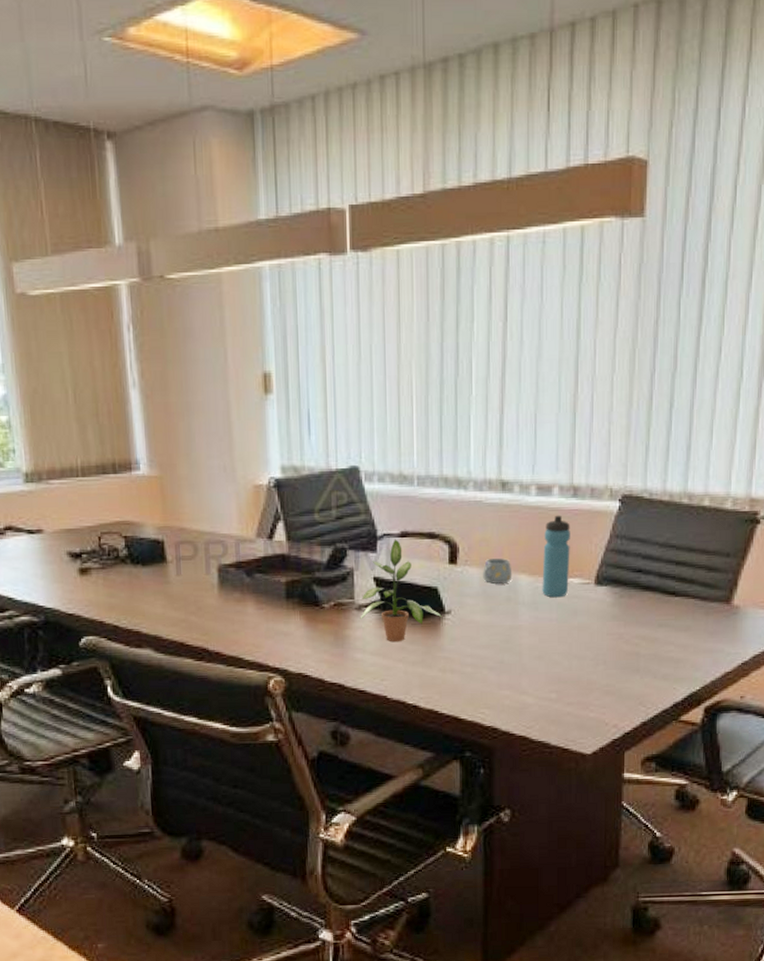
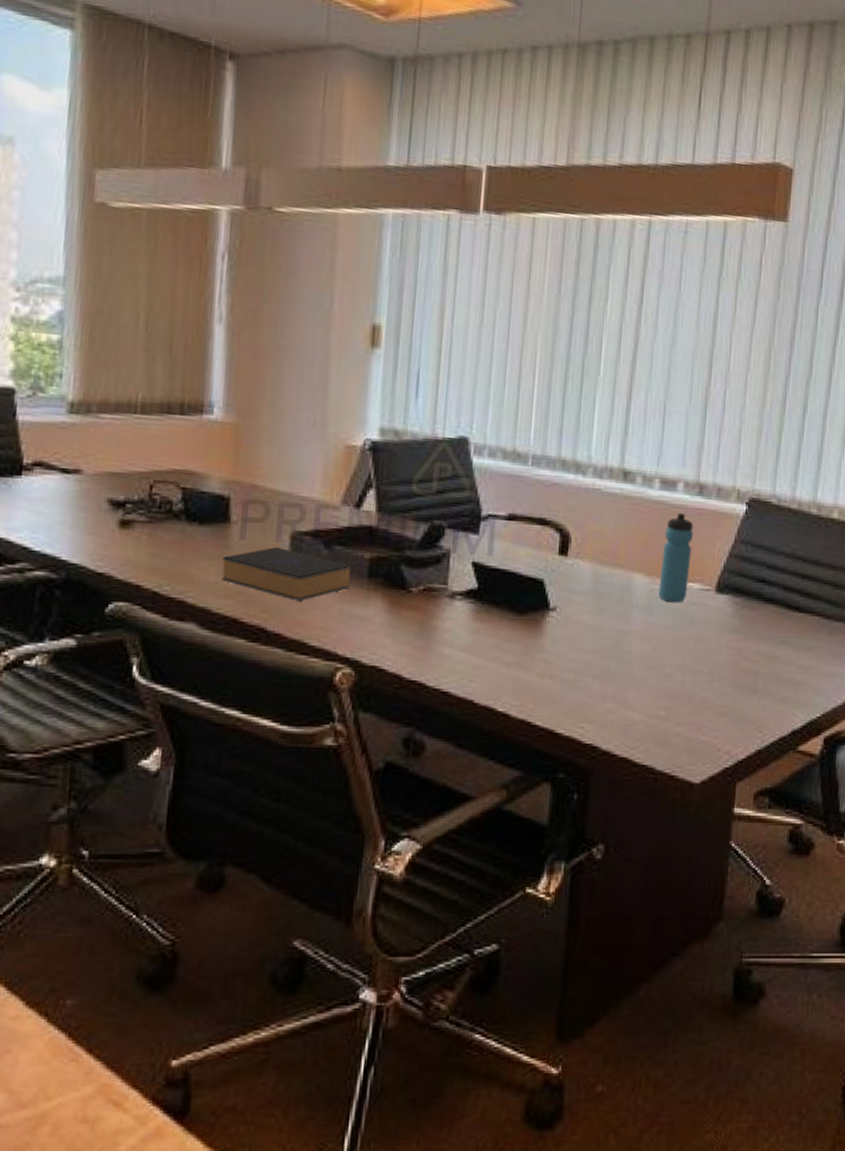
book: none [165,579,272,624] -> present [222,546,352,602]
potted plant: present [360,539,442,641] -> none [451,521,545,638]
mug: present [483,557,512,584] -> none [595,552,628,582]

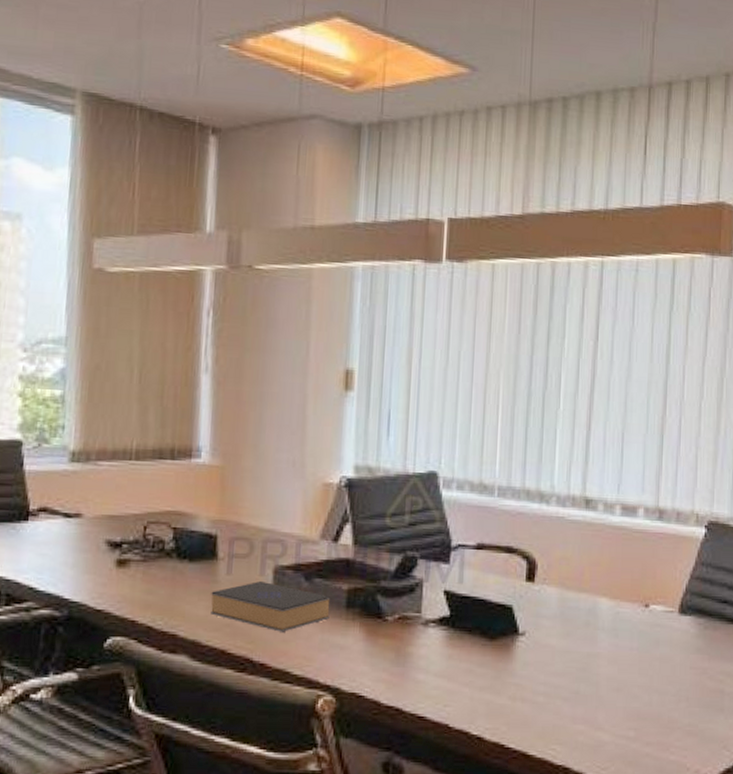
water bottle: present [658,512,694,603] -> none [623,537,655,625]

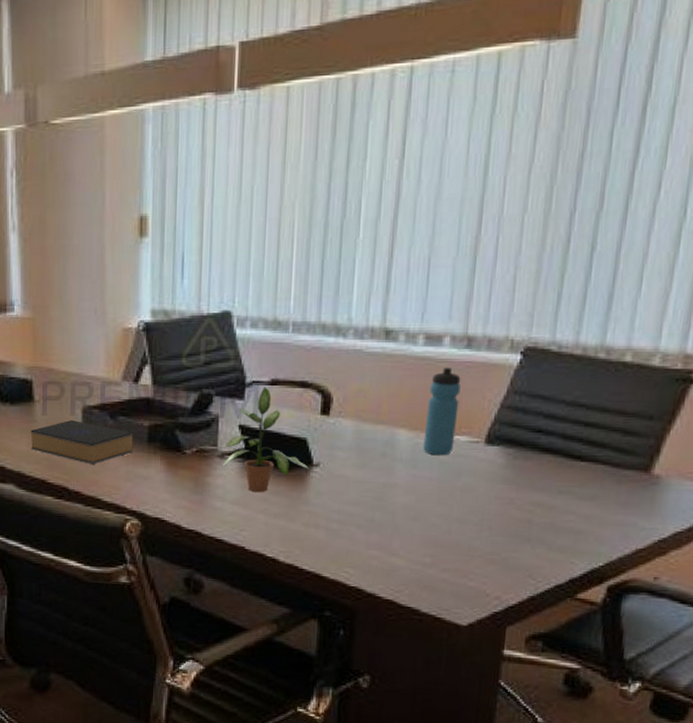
potted plant: none [425,551,515,663] -> present [222,387,309,492]
water bottle: none [623,537,655,625] -> present [423,367,461,456]

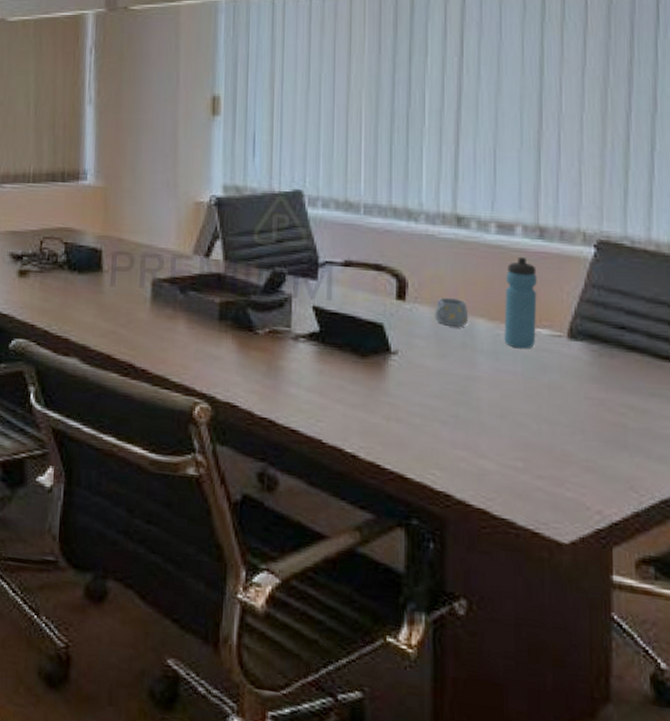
book: present [30,419,134,465] -> none [97,292,204,341]
potted plant: present [222,387,309,492] -> none [296,268,387,379]
mug: none [357,410,391,438] -> present [435,297,469,327]

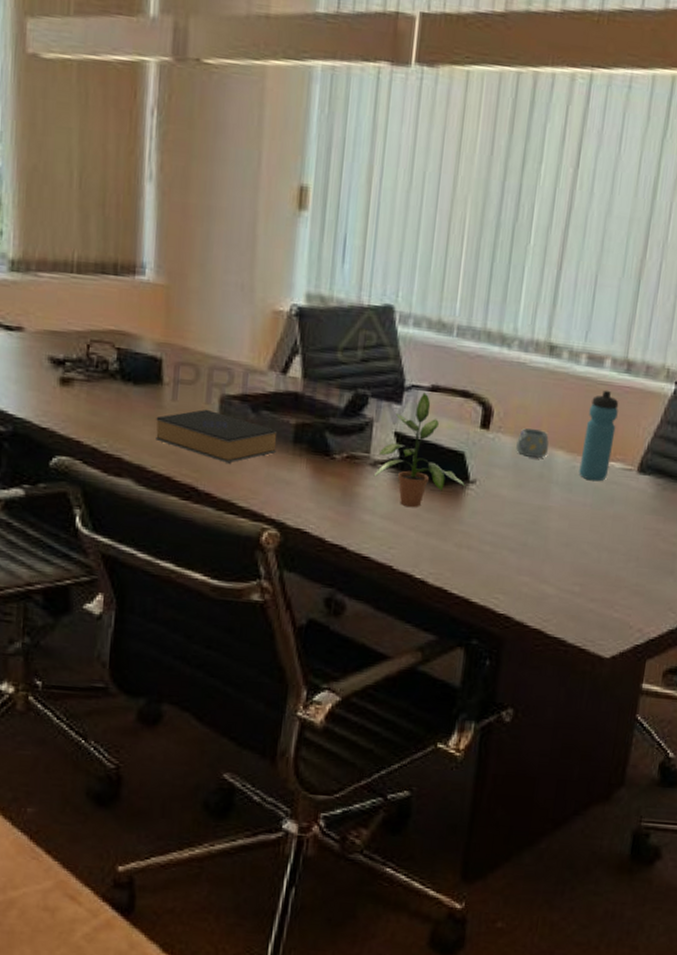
book: none [97,292,204,341] -> present [156,409,278,463]
potted plant: none [296,268,387,379] -> present [373,392,465,507]

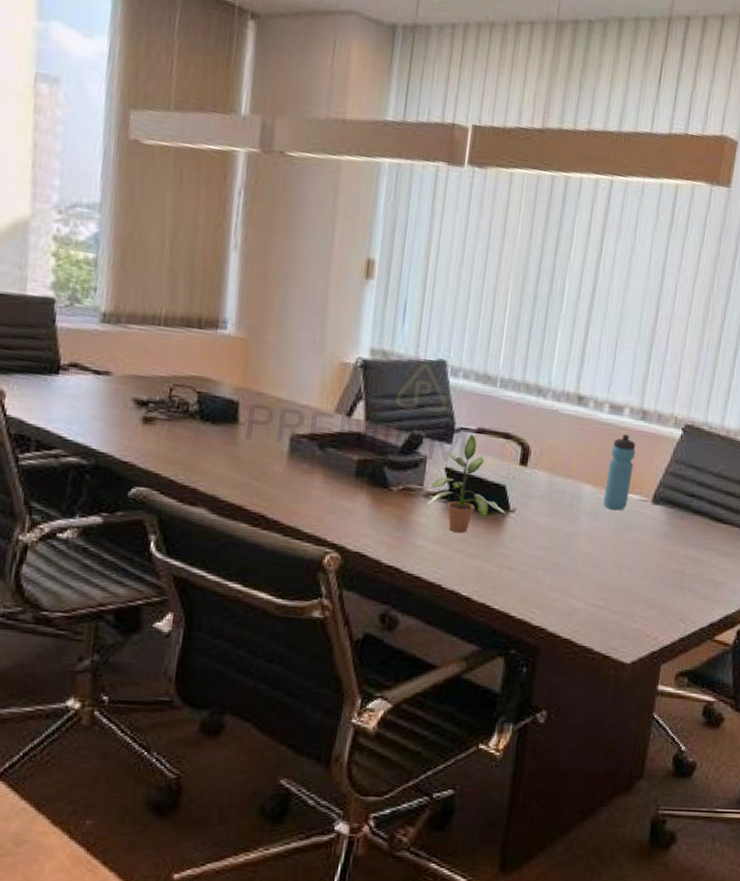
book: present [156,409,278,463] -> none [230,446,342,494]
mug: present [516,428,549,458] -> none [550,465,578,491]

